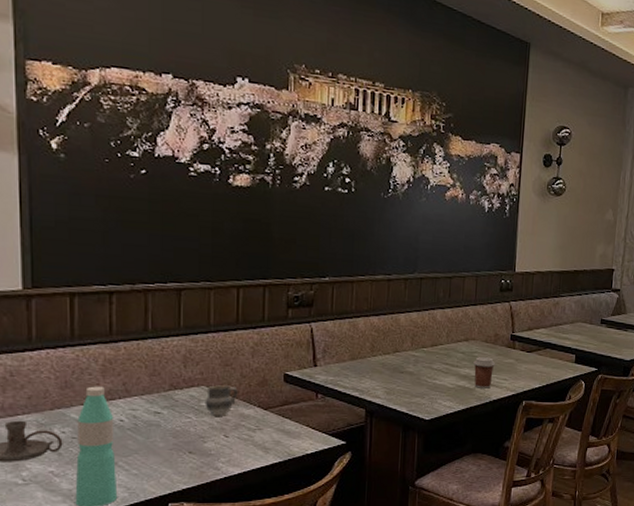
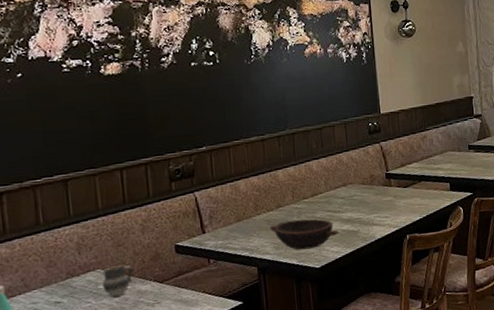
bowl: none [383,367,455,399] -> present [269,219,340,250]
coffee cup: present [473,357,495,389] -> none [354,198,375,230]

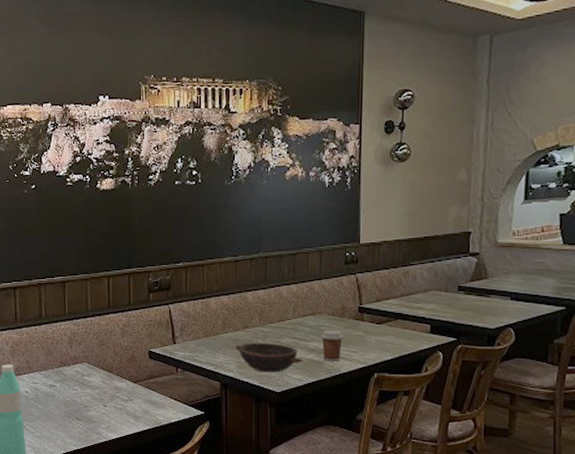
cup: present [102,265,133,297] -> none [87,362,112,389]
coffee cup: none [354,198,375,230] -> present [321,330,343,361]

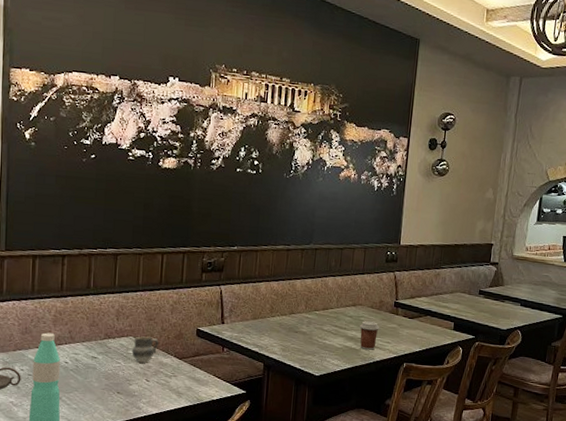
cup: none [87,362,112,389] -> present [131,336,159,363]
bowl: present [235,342,304,373] -> none [280,327,343,357]

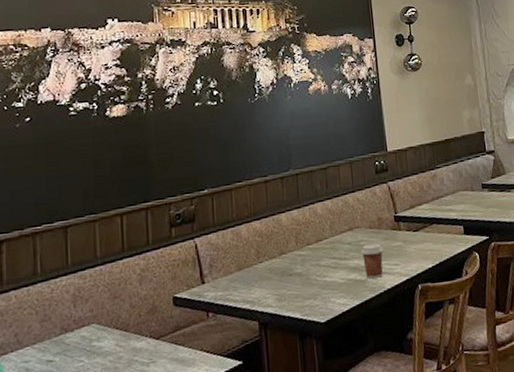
cup: present [131,336,159,363] -> none [96,319,129,355]

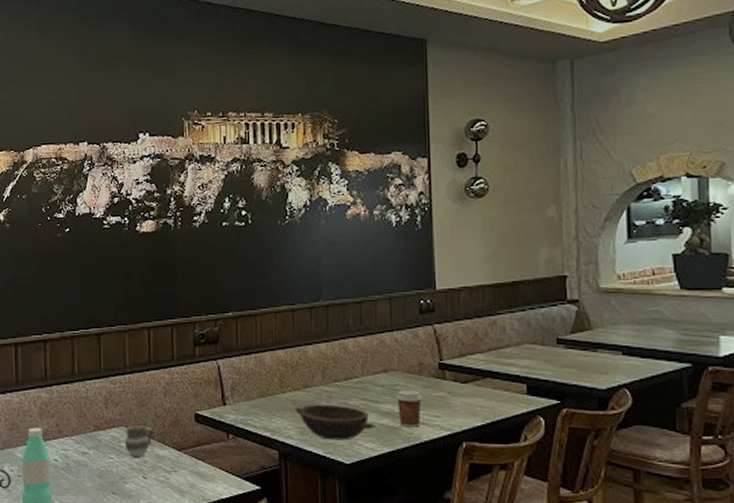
cup: none [96,319,129,355] -> present [124,426,153,457]
bowl: none [272,267,347,302] -> present [294,404,377,440]

